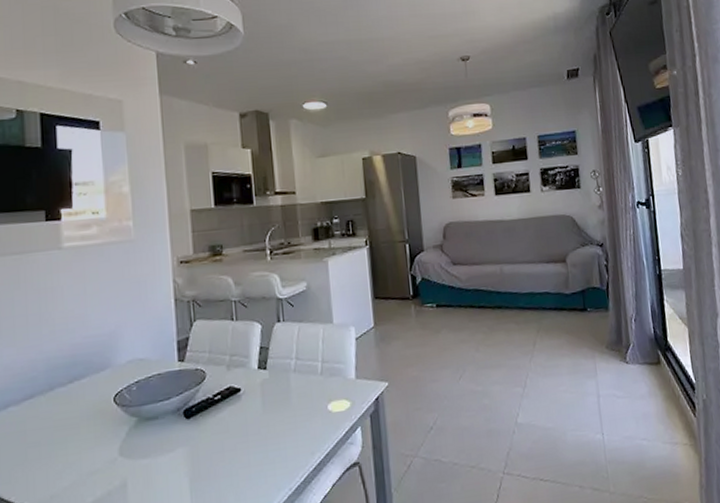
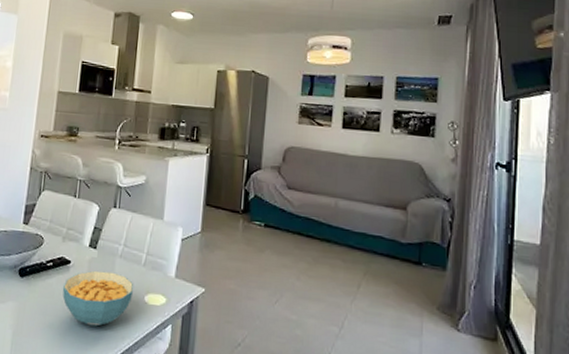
cereal bowl: none [236,389,315,451] -> present [62,270,134,327]

